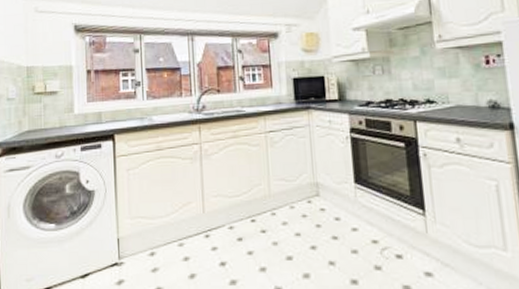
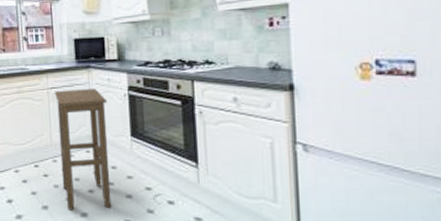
stool: none [273,130,336,271] -> present [55,88,112,211]

